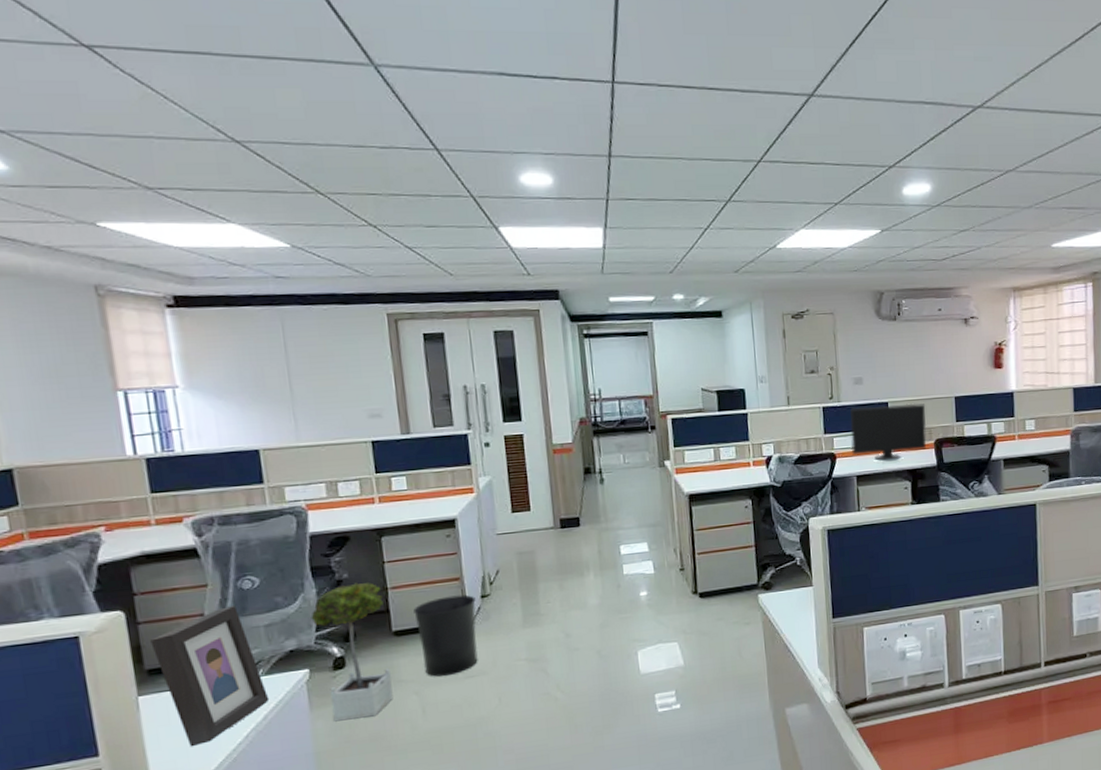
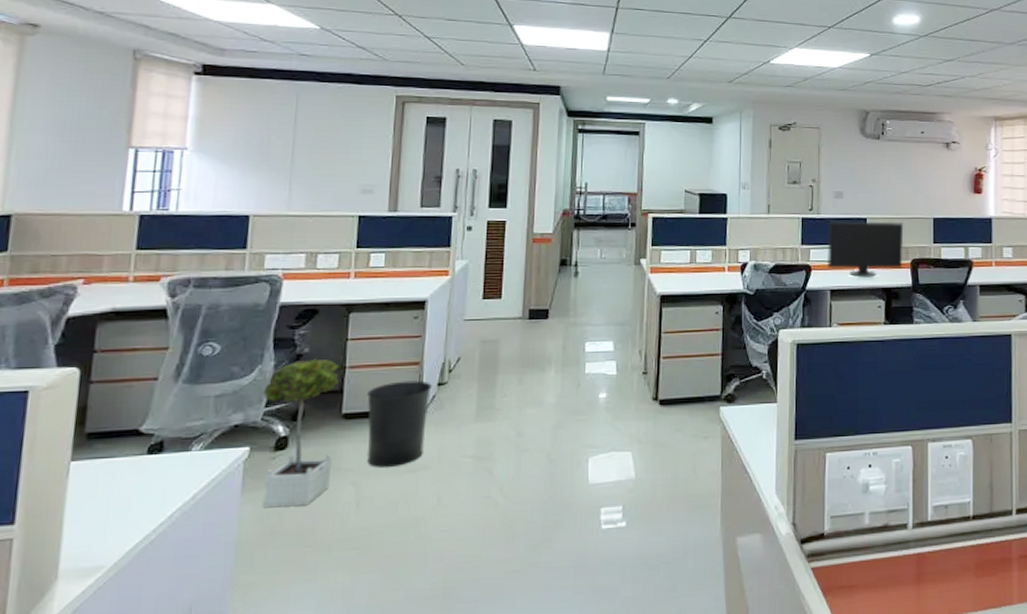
picture frame: present [150,606,270,747] -> none [97,372,203,523]

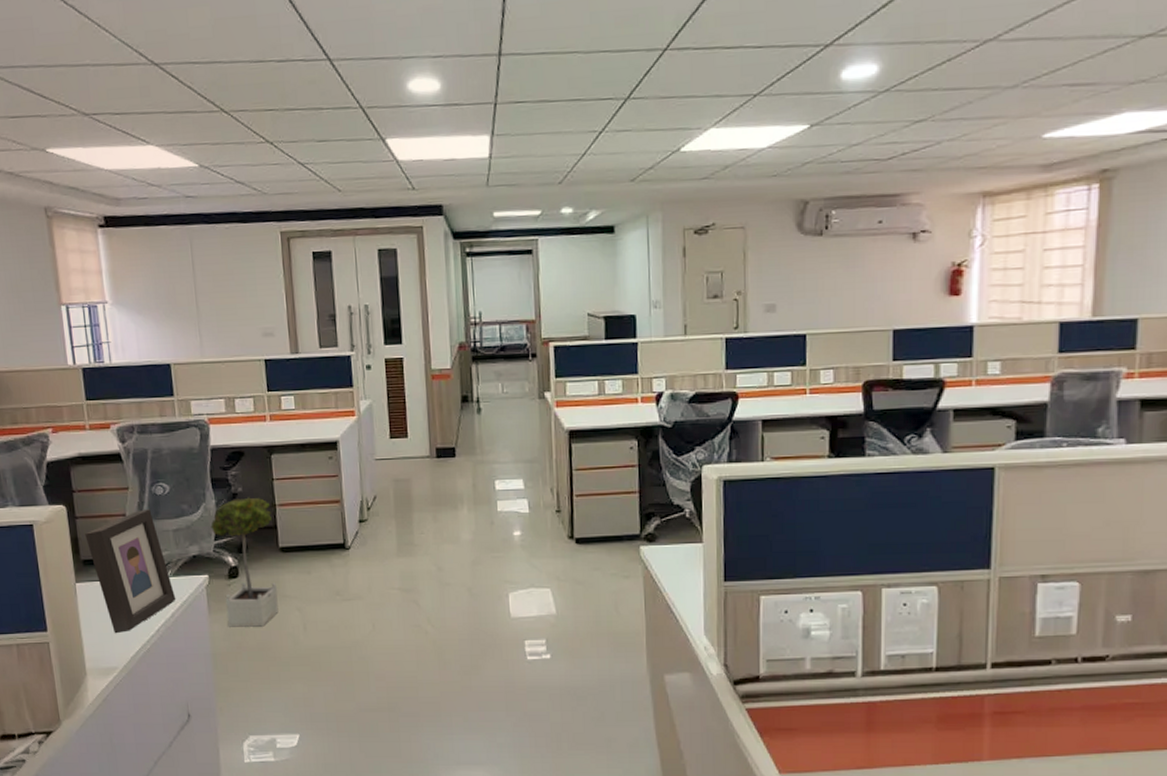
picture frame: none [97,372,203,523] -> present [85,509,176,634]
waste bin: present [366,380,432,467] -> none [298,517,355,596]
computer monitor: present [826,221,904,278] -> none [757,336,854,405]

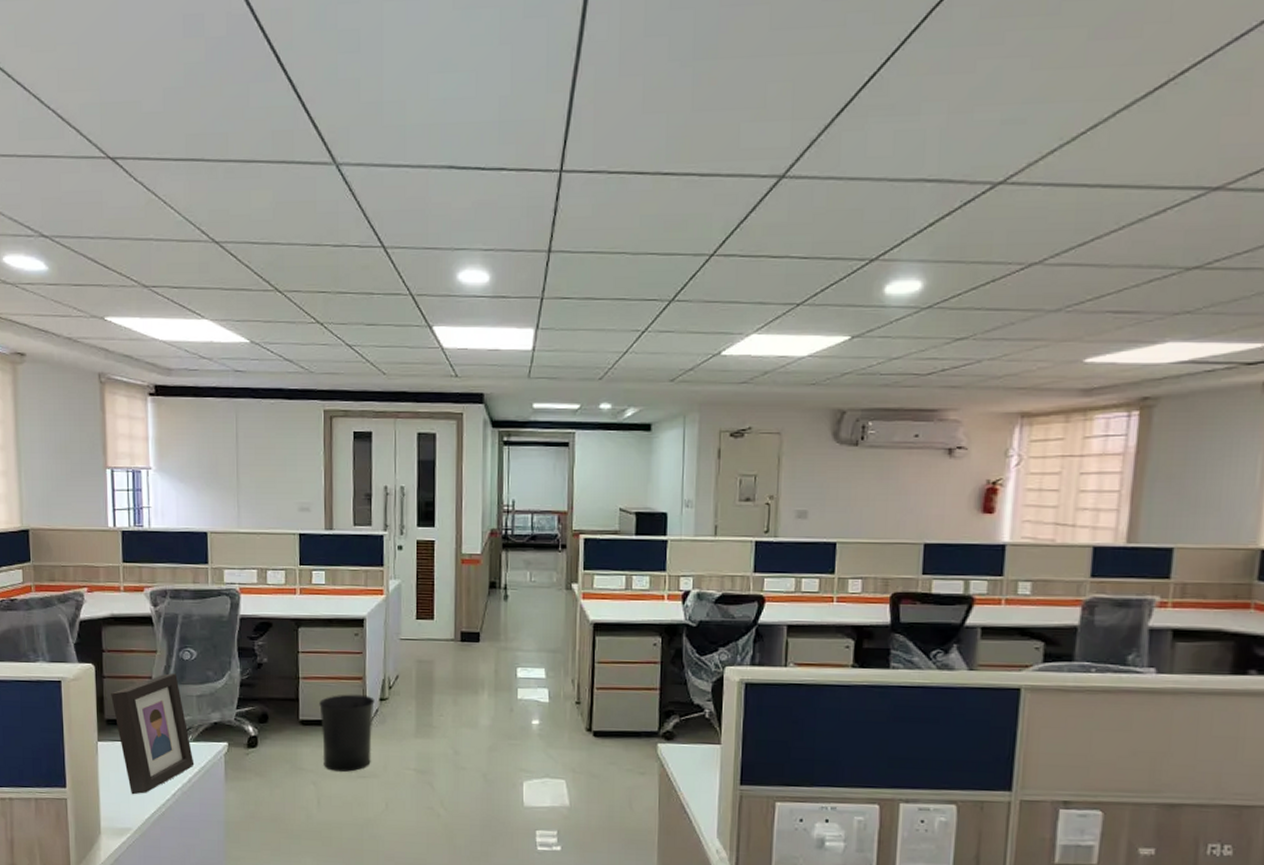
potted tree: present [210,497,279,627] -> none [234,668,294,798]
waste bin: none [298,517,355,596] -> present [319,694,375,772]

